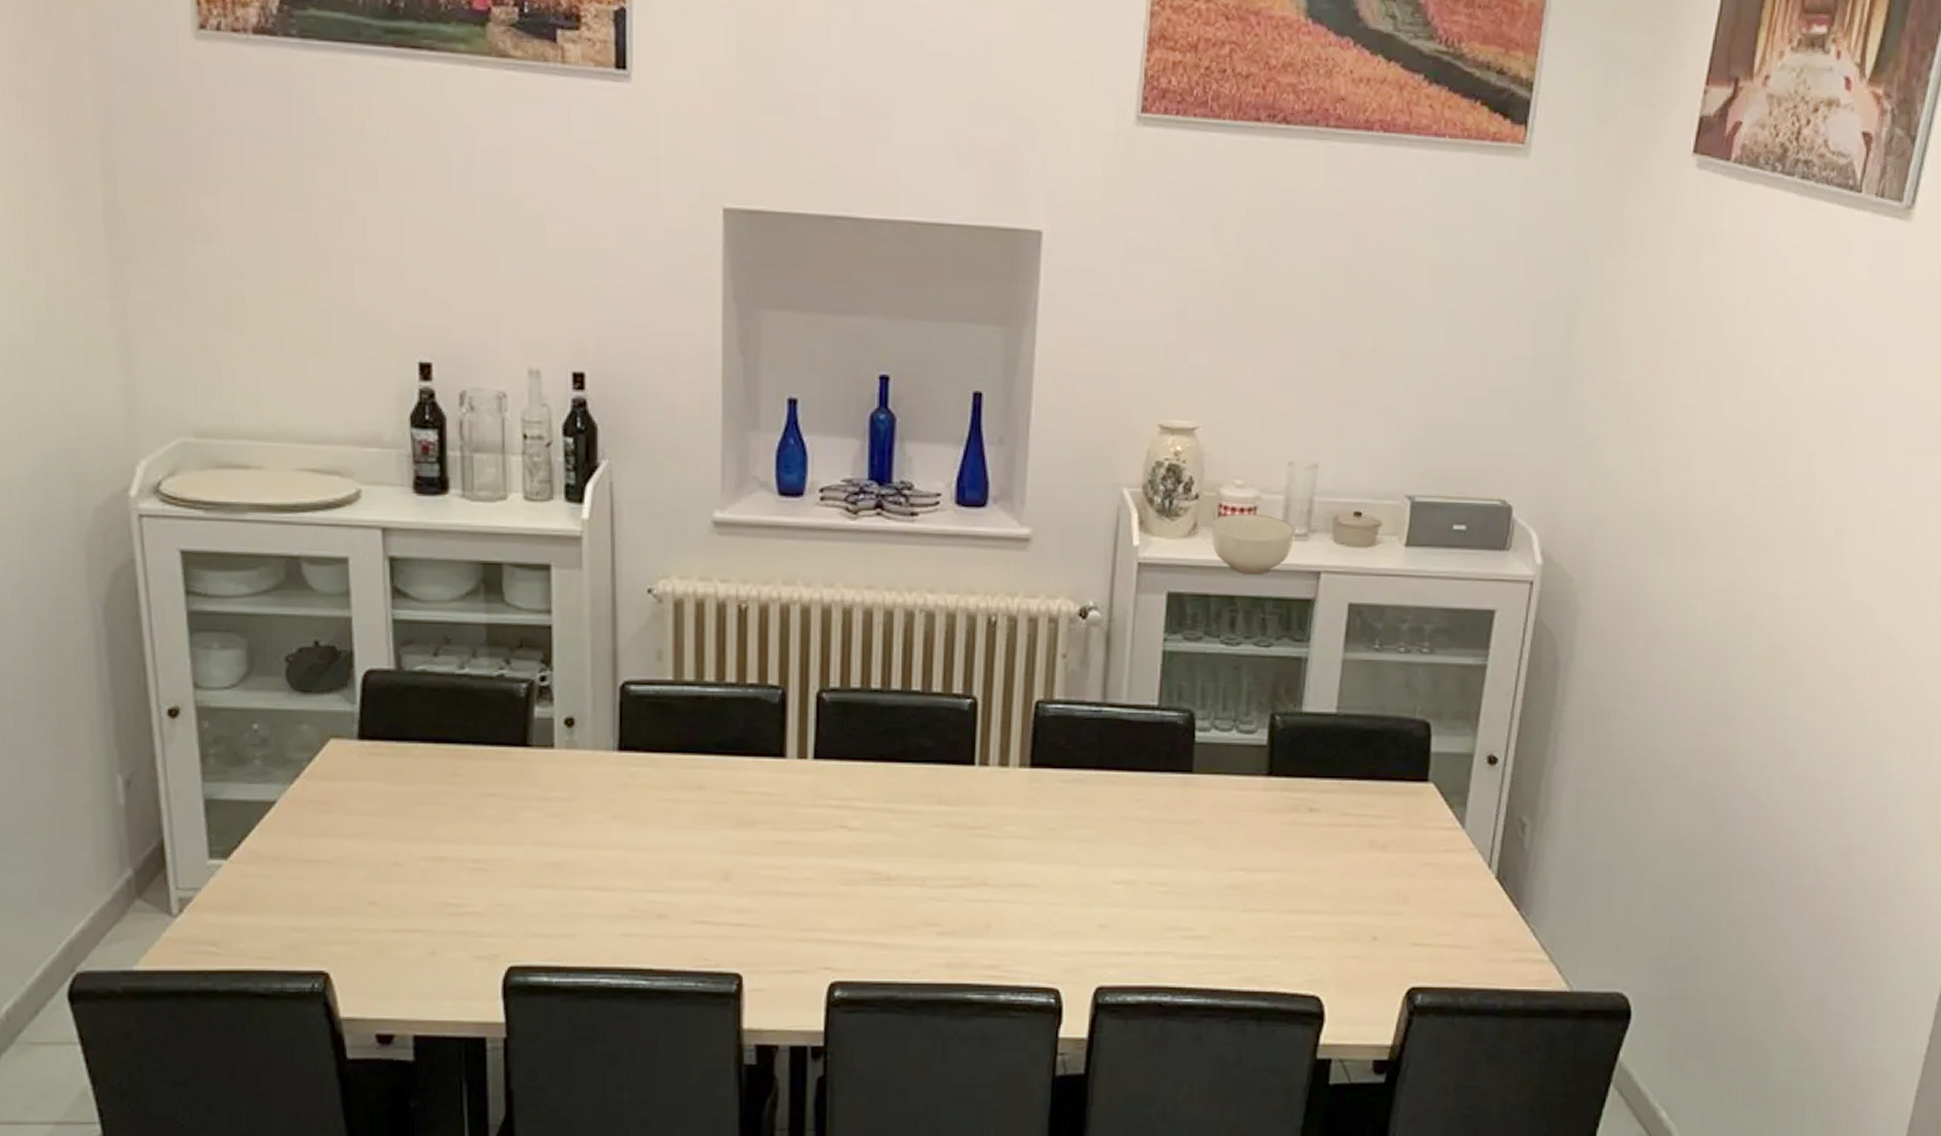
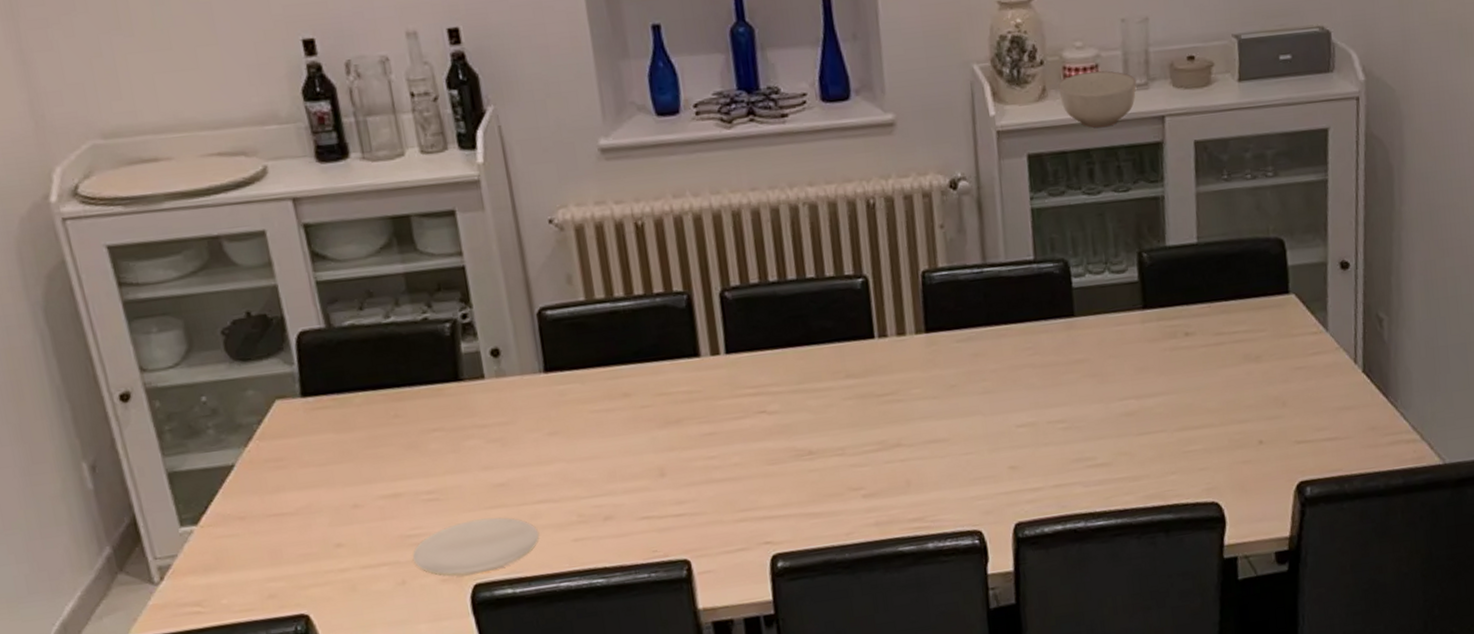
plate: none [447,897,586,956] -> present [412,517,540,577]

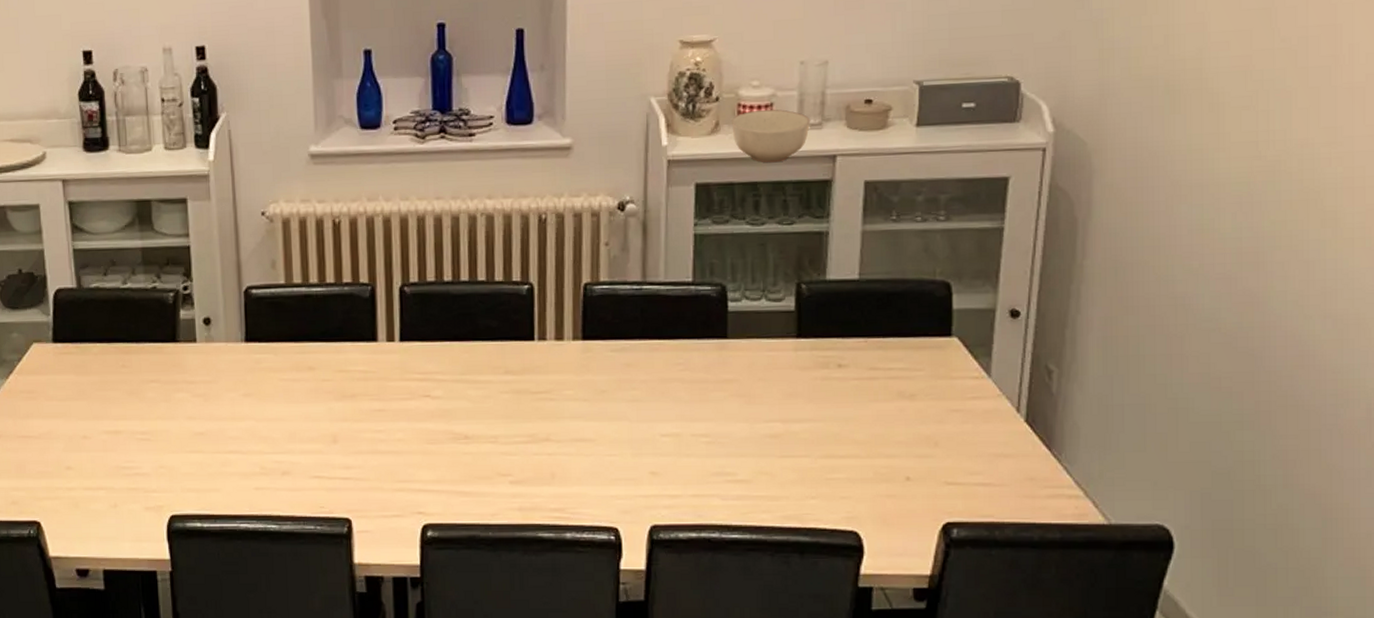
plate: present [412,517,540,577] -> none [124,460,228,507]

